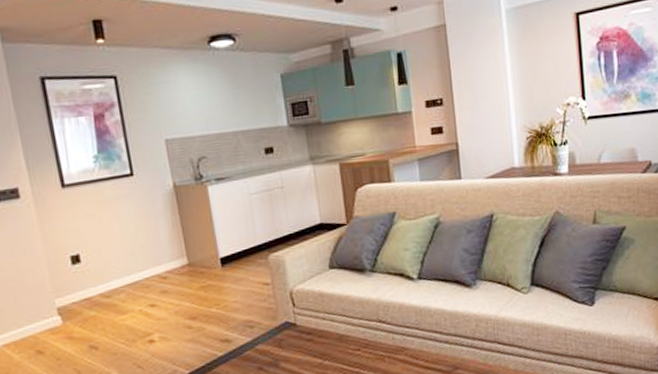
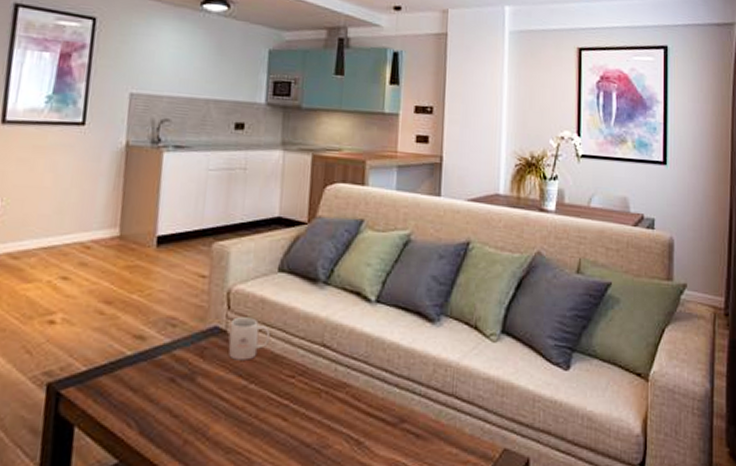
mug: none [298,309,334,345] -> present [228,317,271,361]

